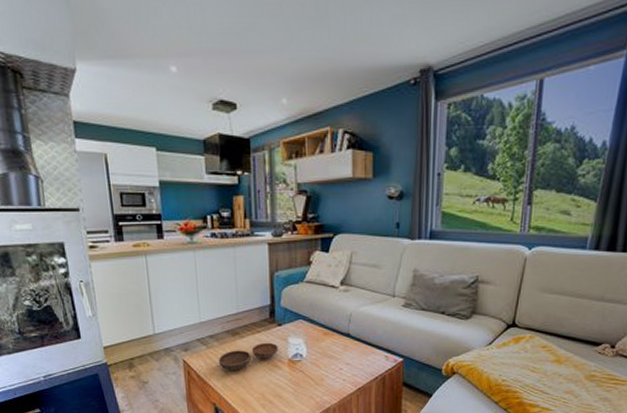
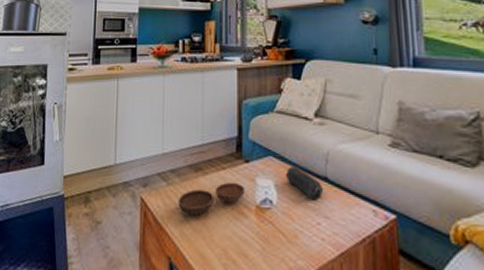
speaker: none [313,326,346,352] -> present [285,165,324,201]

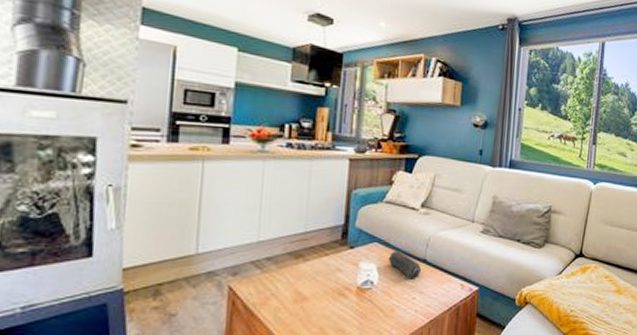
bowl: present [178,182,245,216] -> none [273,267,347,300]

